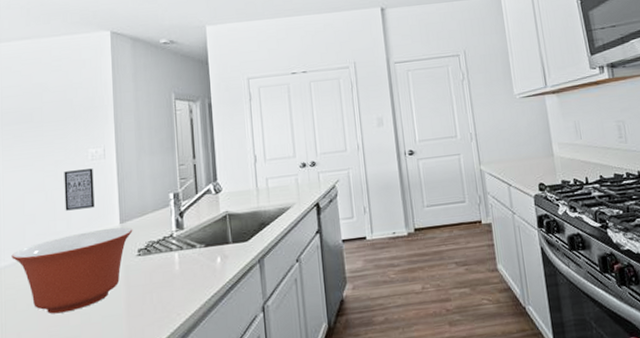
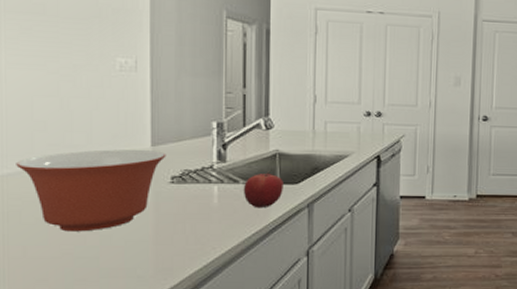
wall art: present [64,168,95,211] -> none [84,79,121,124]
fruit: none [200,232,236,270] -> present [243,171,283,208]

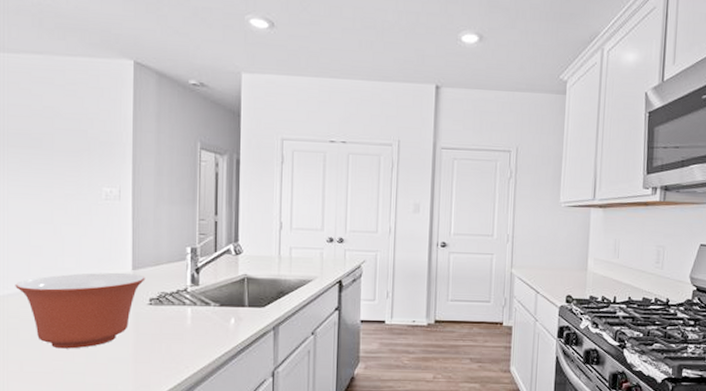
fruit: present [243,171,283,208] -> none [214,295,251,330]

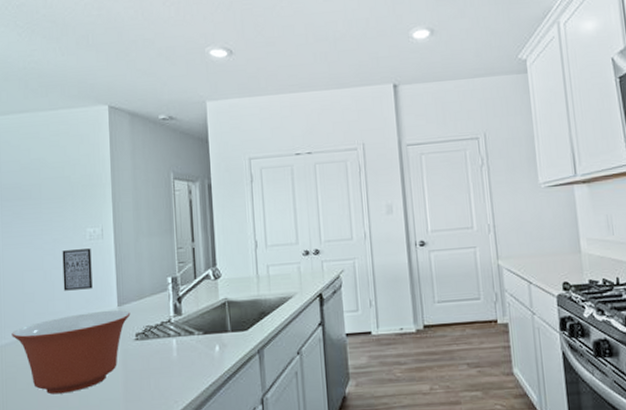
wall art: none [74,207,107,249] -> present [62,248,93,291]

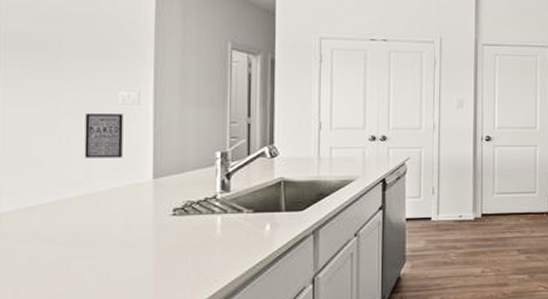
mixing bowl: present [11,310,131,395] -> none [10,183,169,270]

